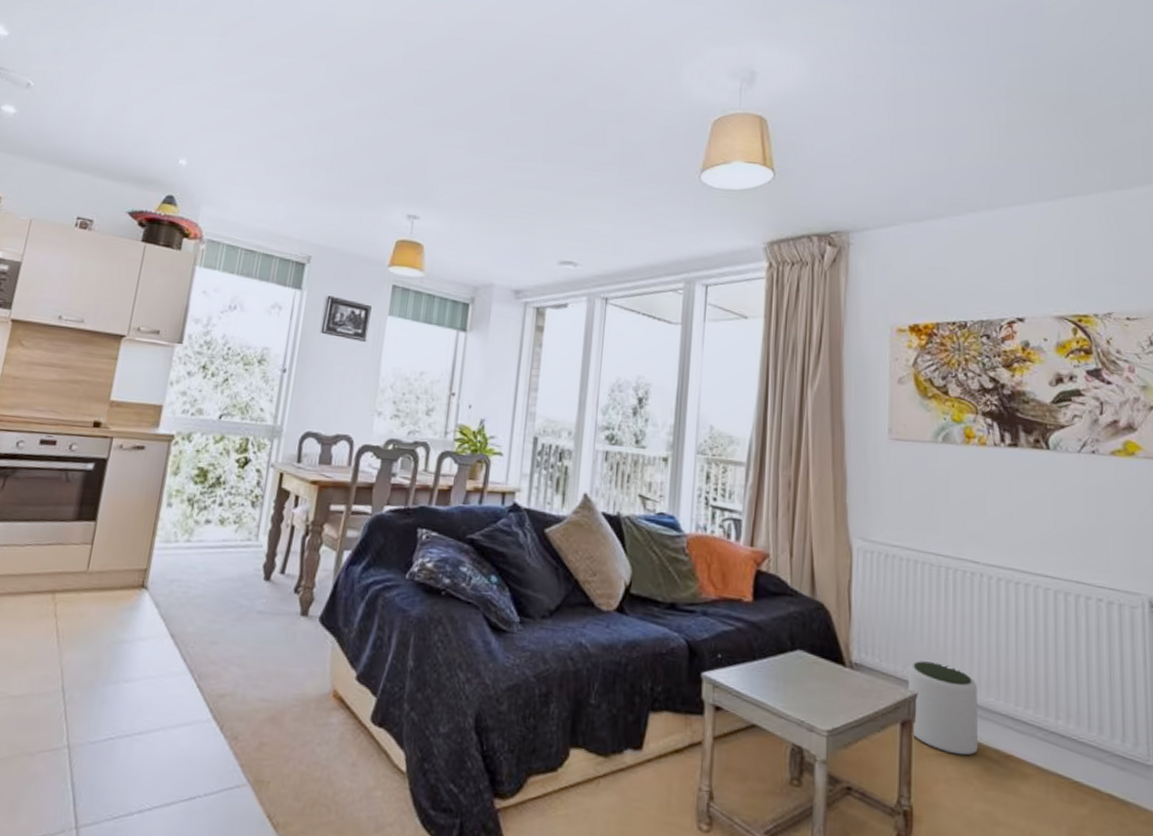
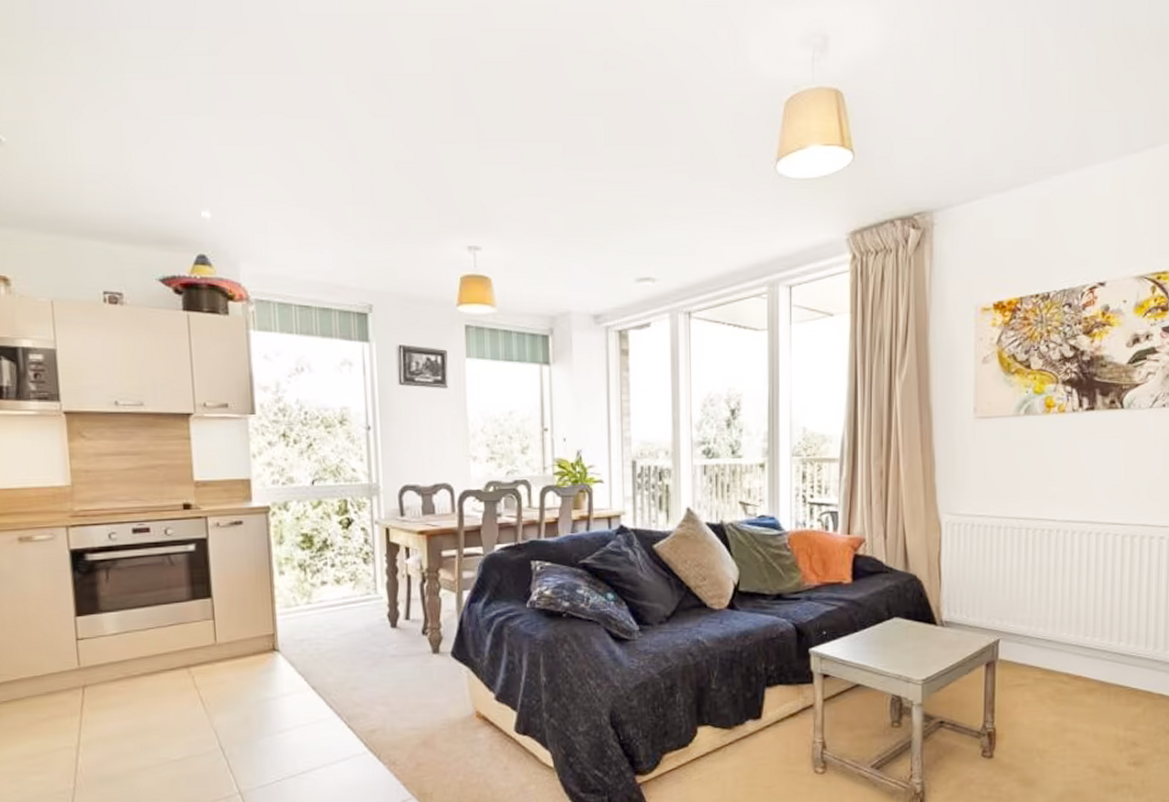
plant pot: present [907,661,977,756] -> none [991,611,1052,683]

